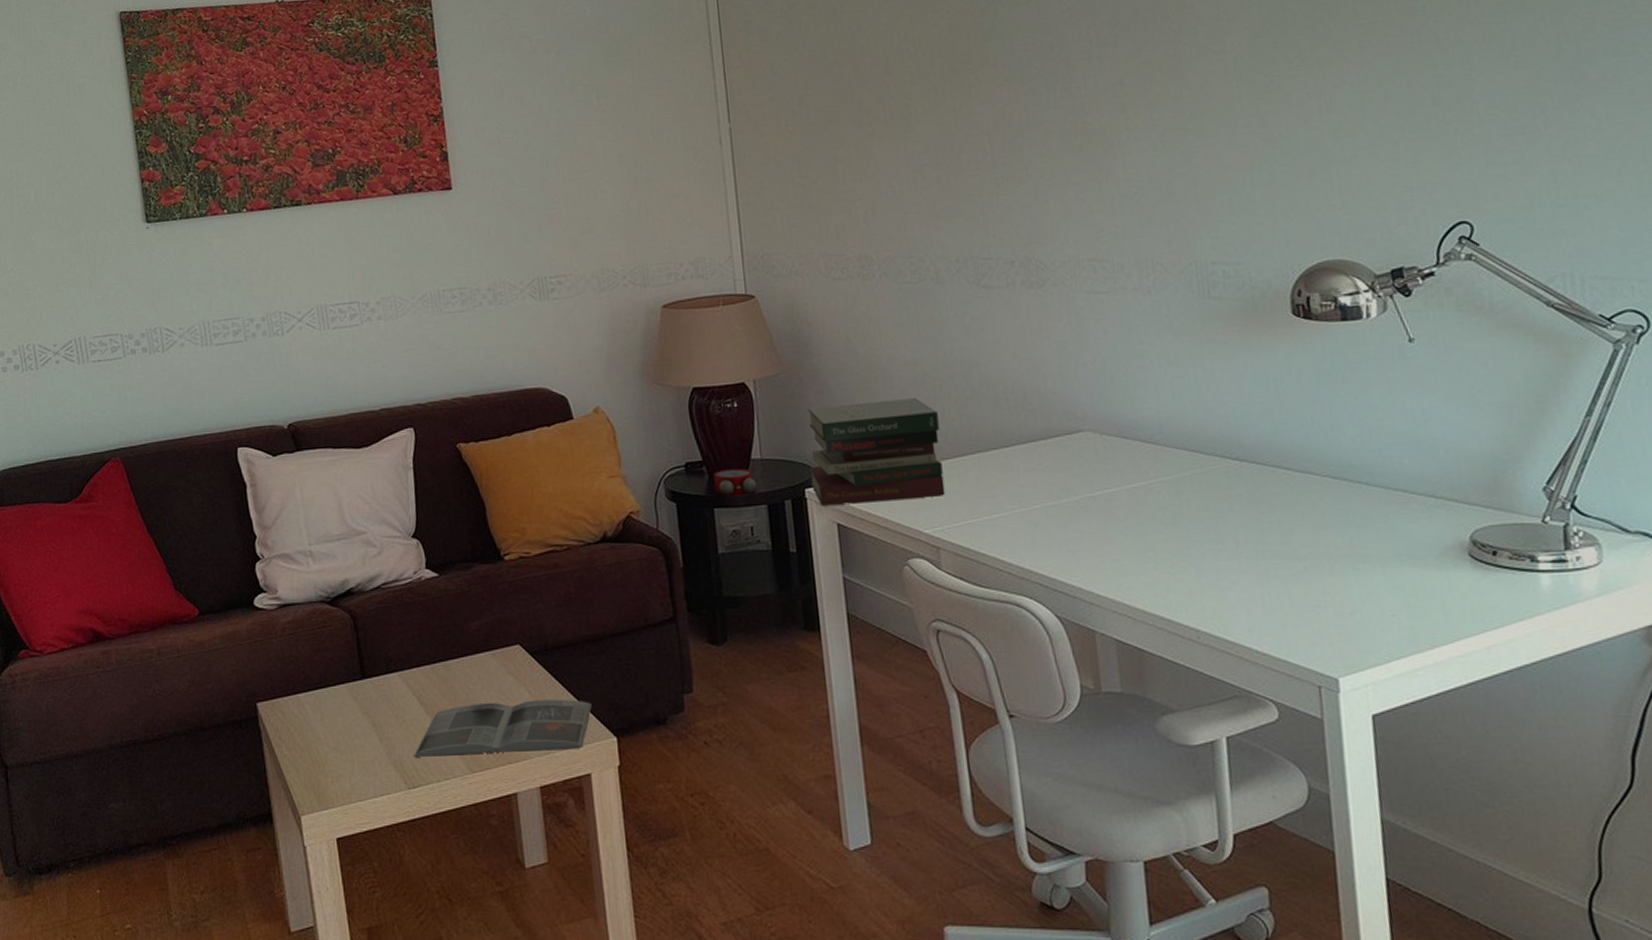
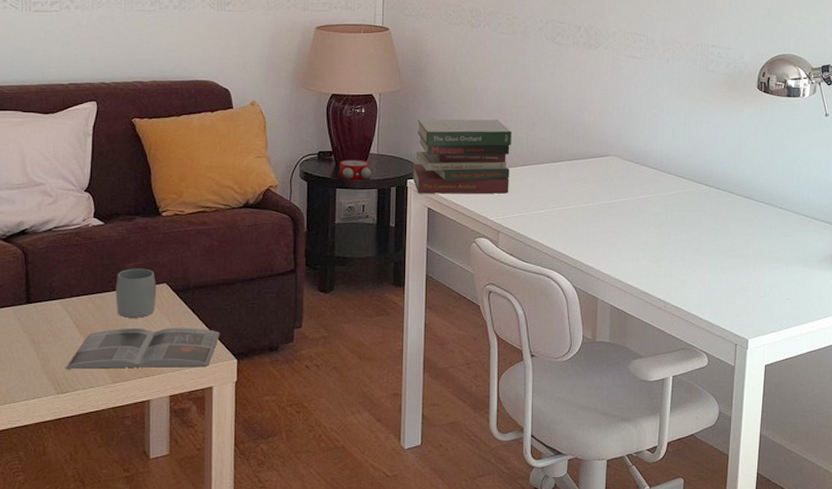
mug: none [460,627,510,690] -> present [115,268,157,318]

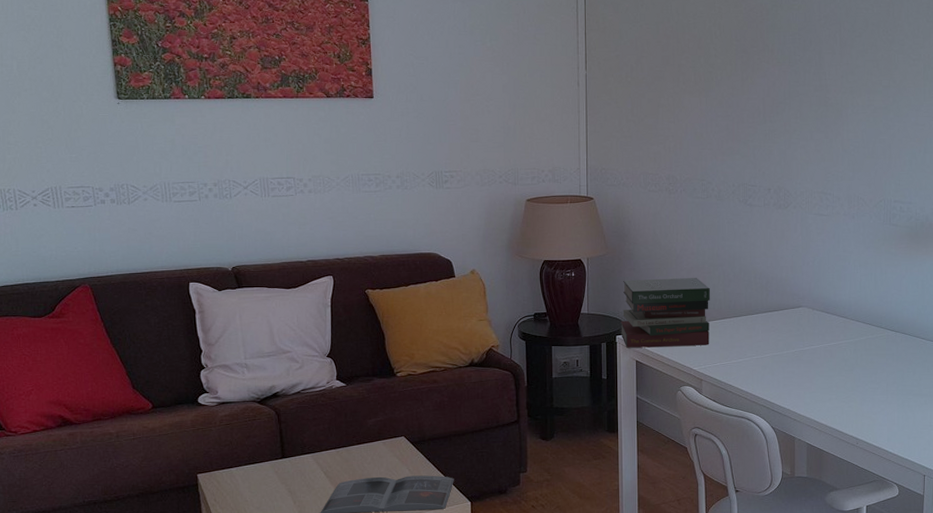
mug: present [115,268,157,318] -> none [359,424,396,468]
alarm clock: present [339,159,372,181] -> none [553,319,584,339]

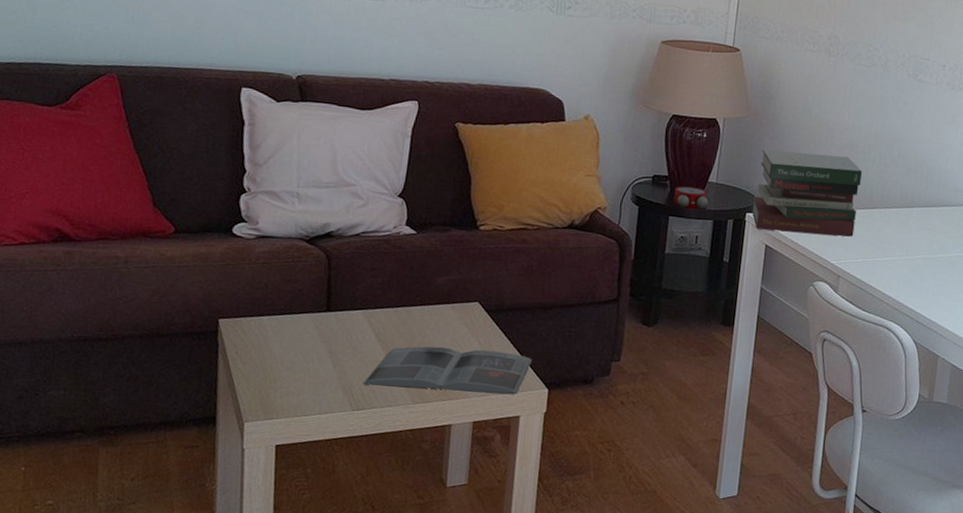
alarm clock: none [553,319,584,339] -> present [673,186,709,210]

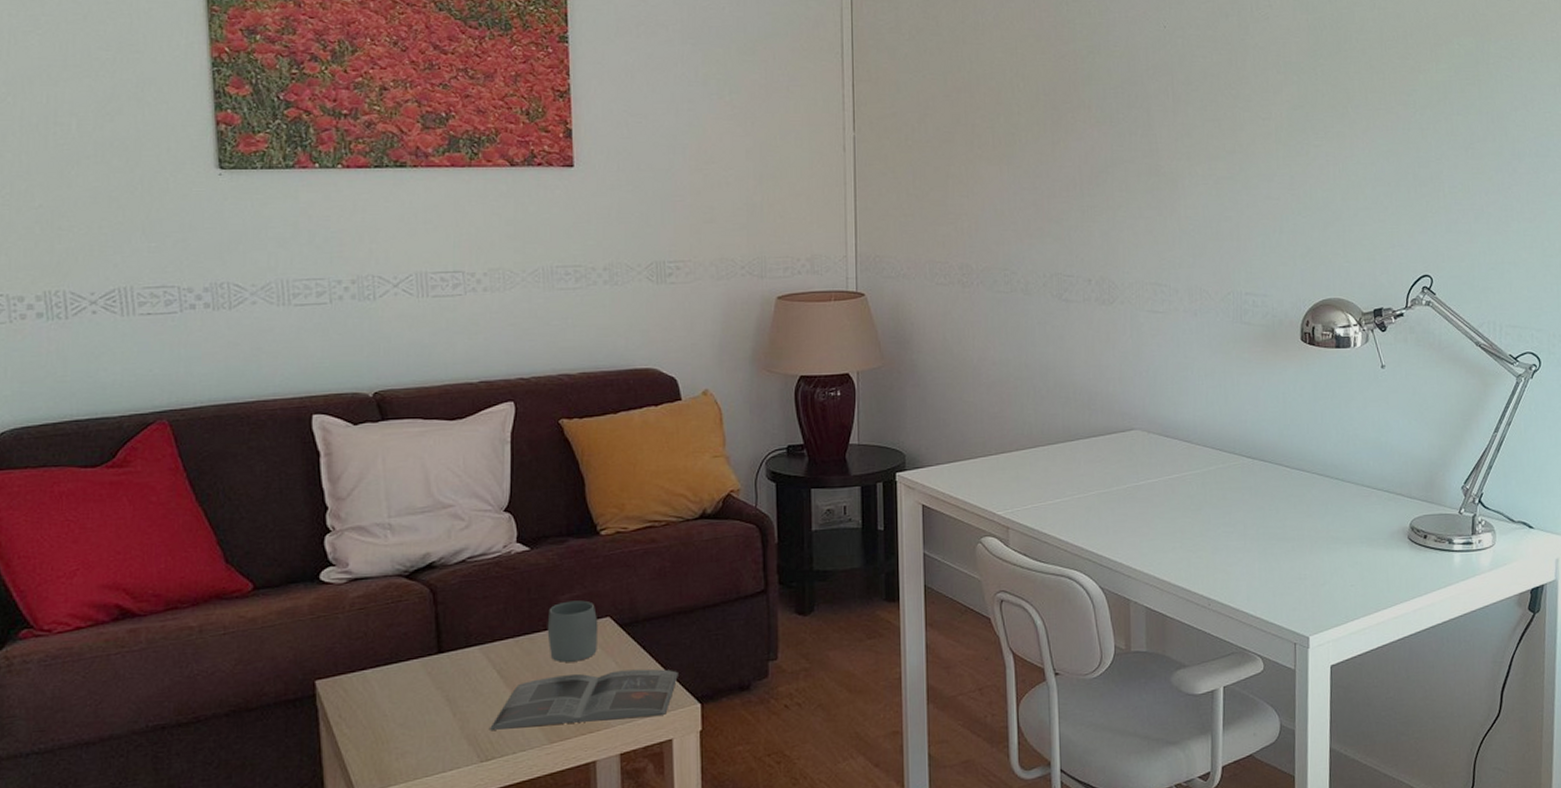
mug: none [422,283,468,337] -> present [547,600,599,662]
alarm clock: present [673,186,709,210] -> none [813,452,853,478]
books: present [751,149,862,237] -> none [901,395,1018,489]

